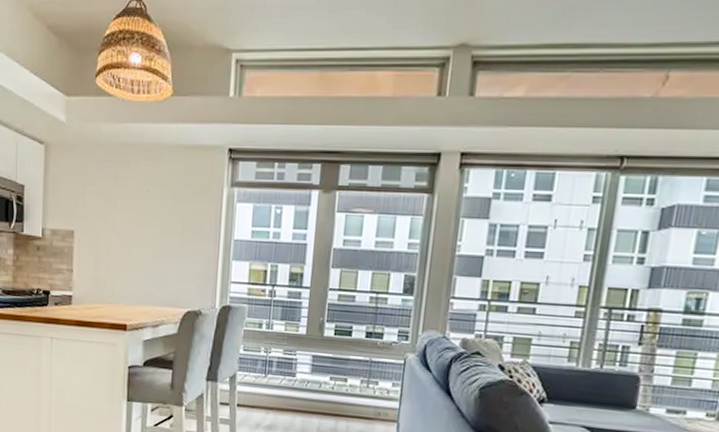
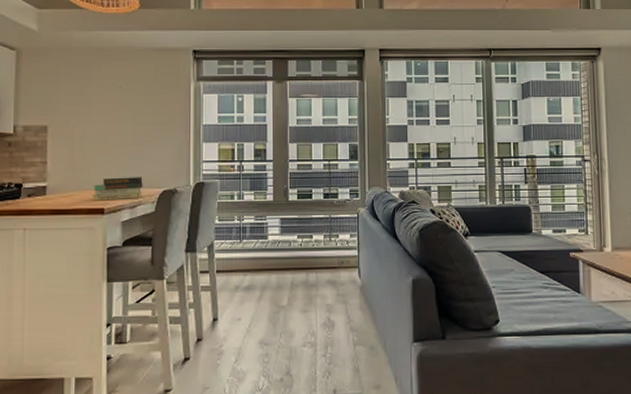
books: none [115,292,167,318] -> present [92,177,143,201]

